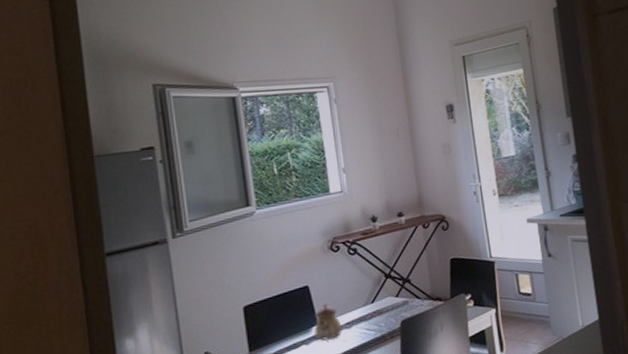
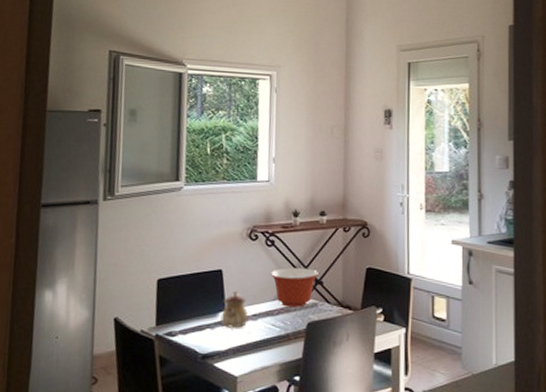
mixing bowl: none [358,269,405,310] -> present [271,267,318,307]

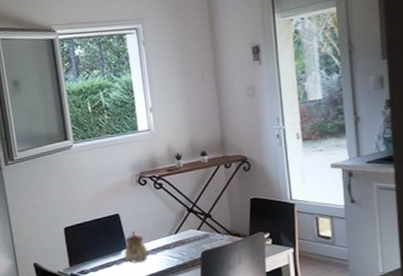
mixing bowl: present [271,267,318,307] -> none [163,204,206,240]

